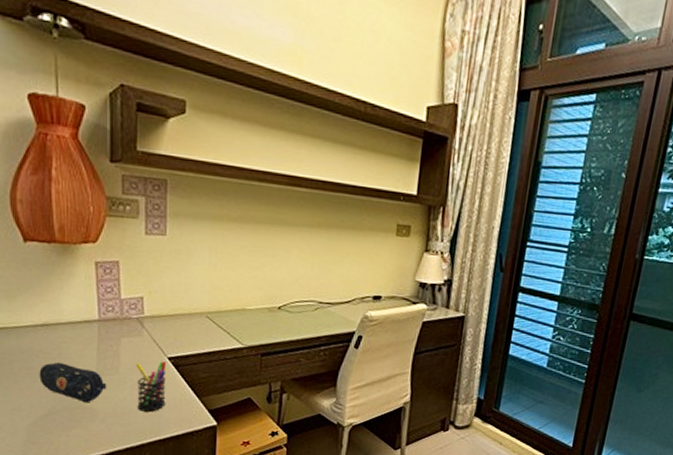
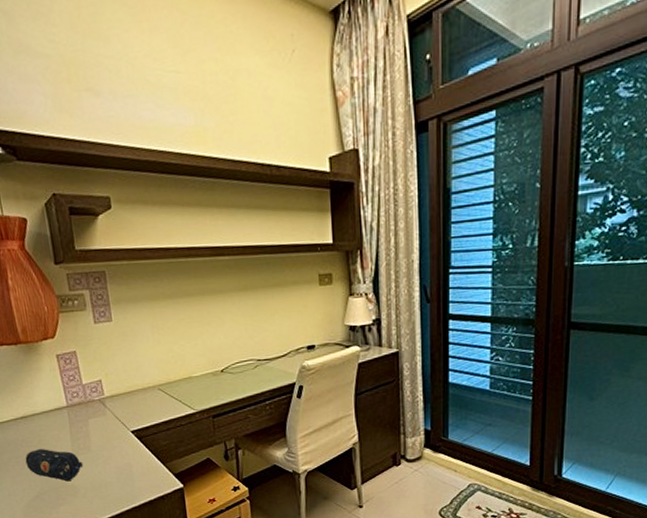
pen holder: present [135,361,167,412] -> none [104,435,136,483]

